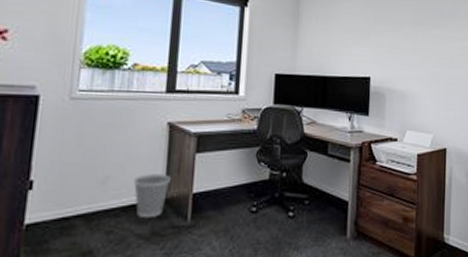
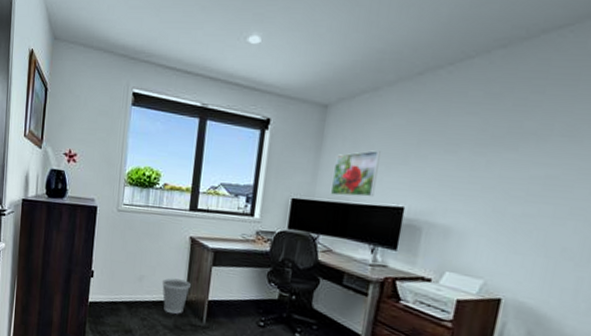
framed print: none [309,27,347,70] -> present [330,150,381,197]

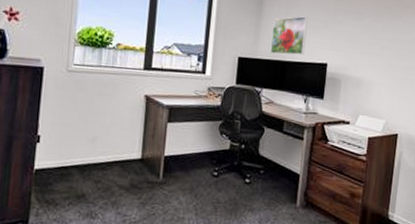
wastebasket: present [161,278,191,314] -> none [116,137,147,174]

